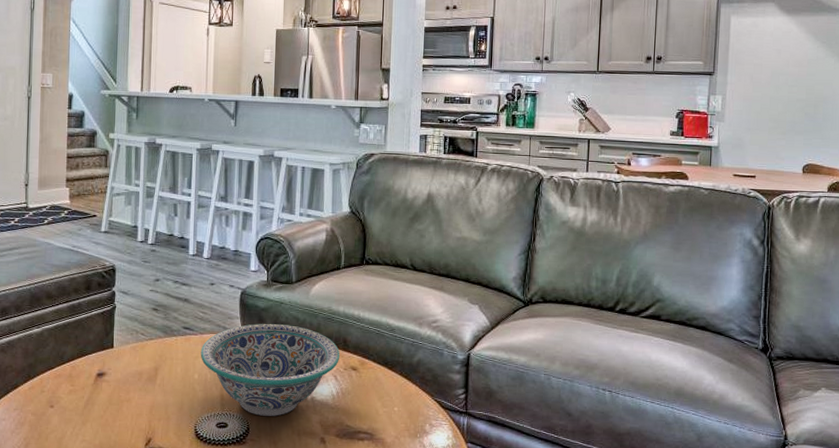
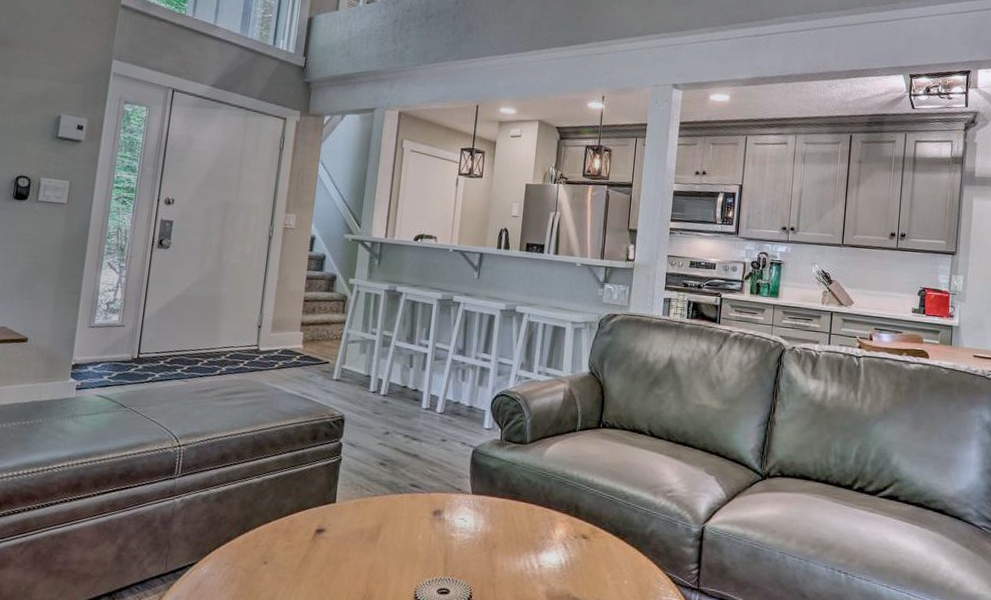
decorative bowl: present [200,323,340,416] -> none [426,484,571,584]

